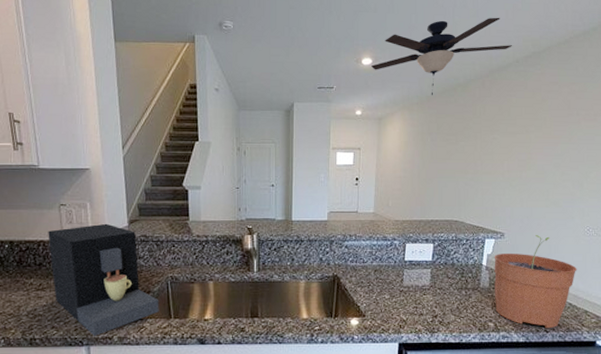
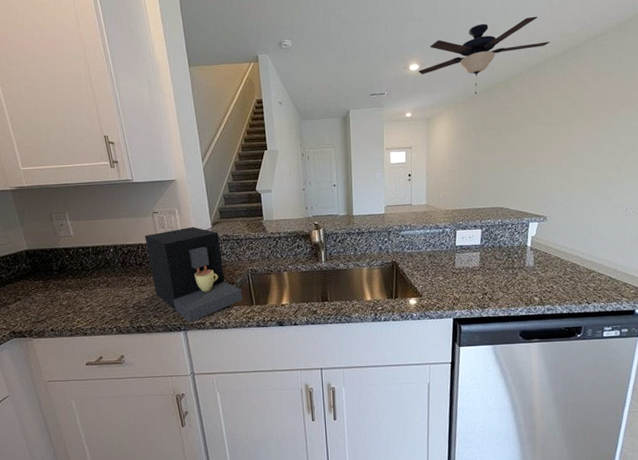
plant pot: present [494,235,577,329] -> none [537,217,616,301]

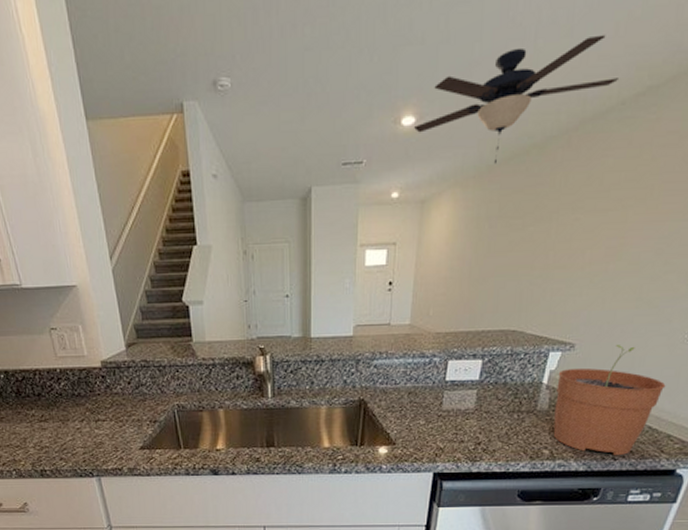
coffee maker: present [145,226,243,322] -> none [42,348,168,467]
plant pot: none [537,217,616,301] -> present [553,345,666,456]

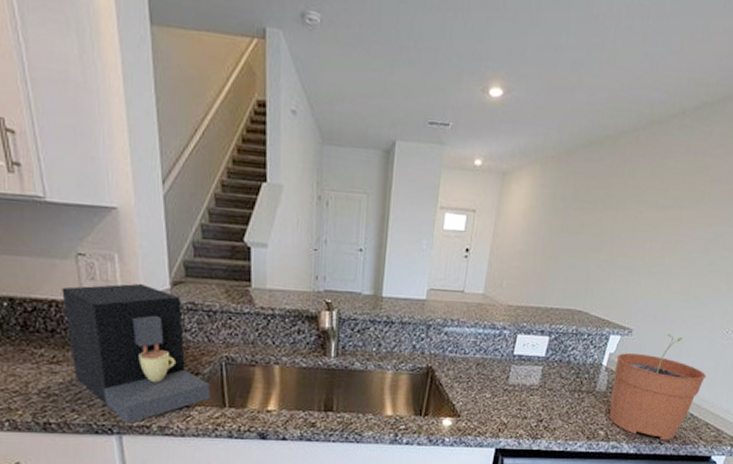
coffee maker: none [42,348,168,467] -> present [62,283,211,424]
ceiling fan: present [414,34,620,164] -> none [501,44,682,149]

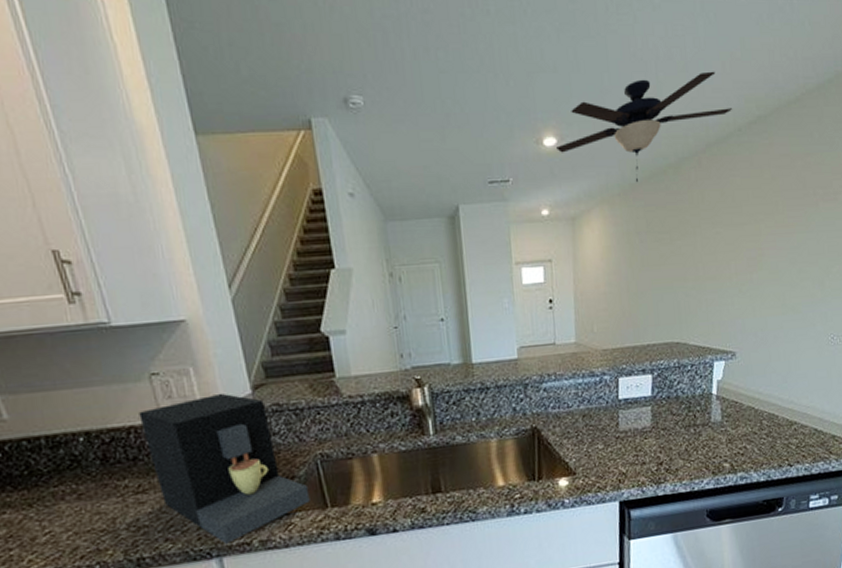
ceiling fan: none [501,44,682,149] -> present [556,71,733,183]
plant pot: present [609,334,707,441] -> none [725,350,822,462]

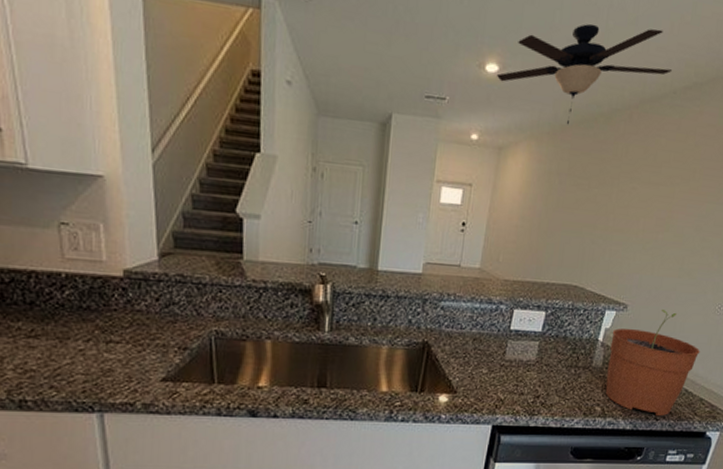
coffee maker: present [138,393,310,544] -> none [42,254,199,401]
plant pot: none [725,350,822,462] -> present [605,310,700,417]

